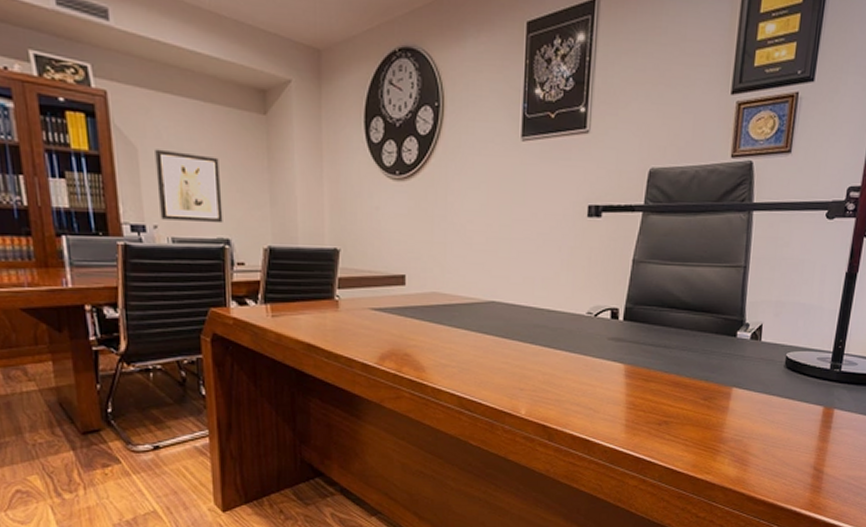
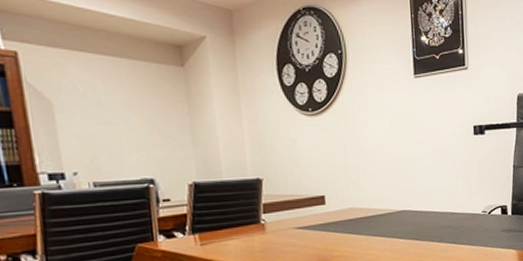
wall art: present [155,149,223,224] -> none [71,102,146,167]

